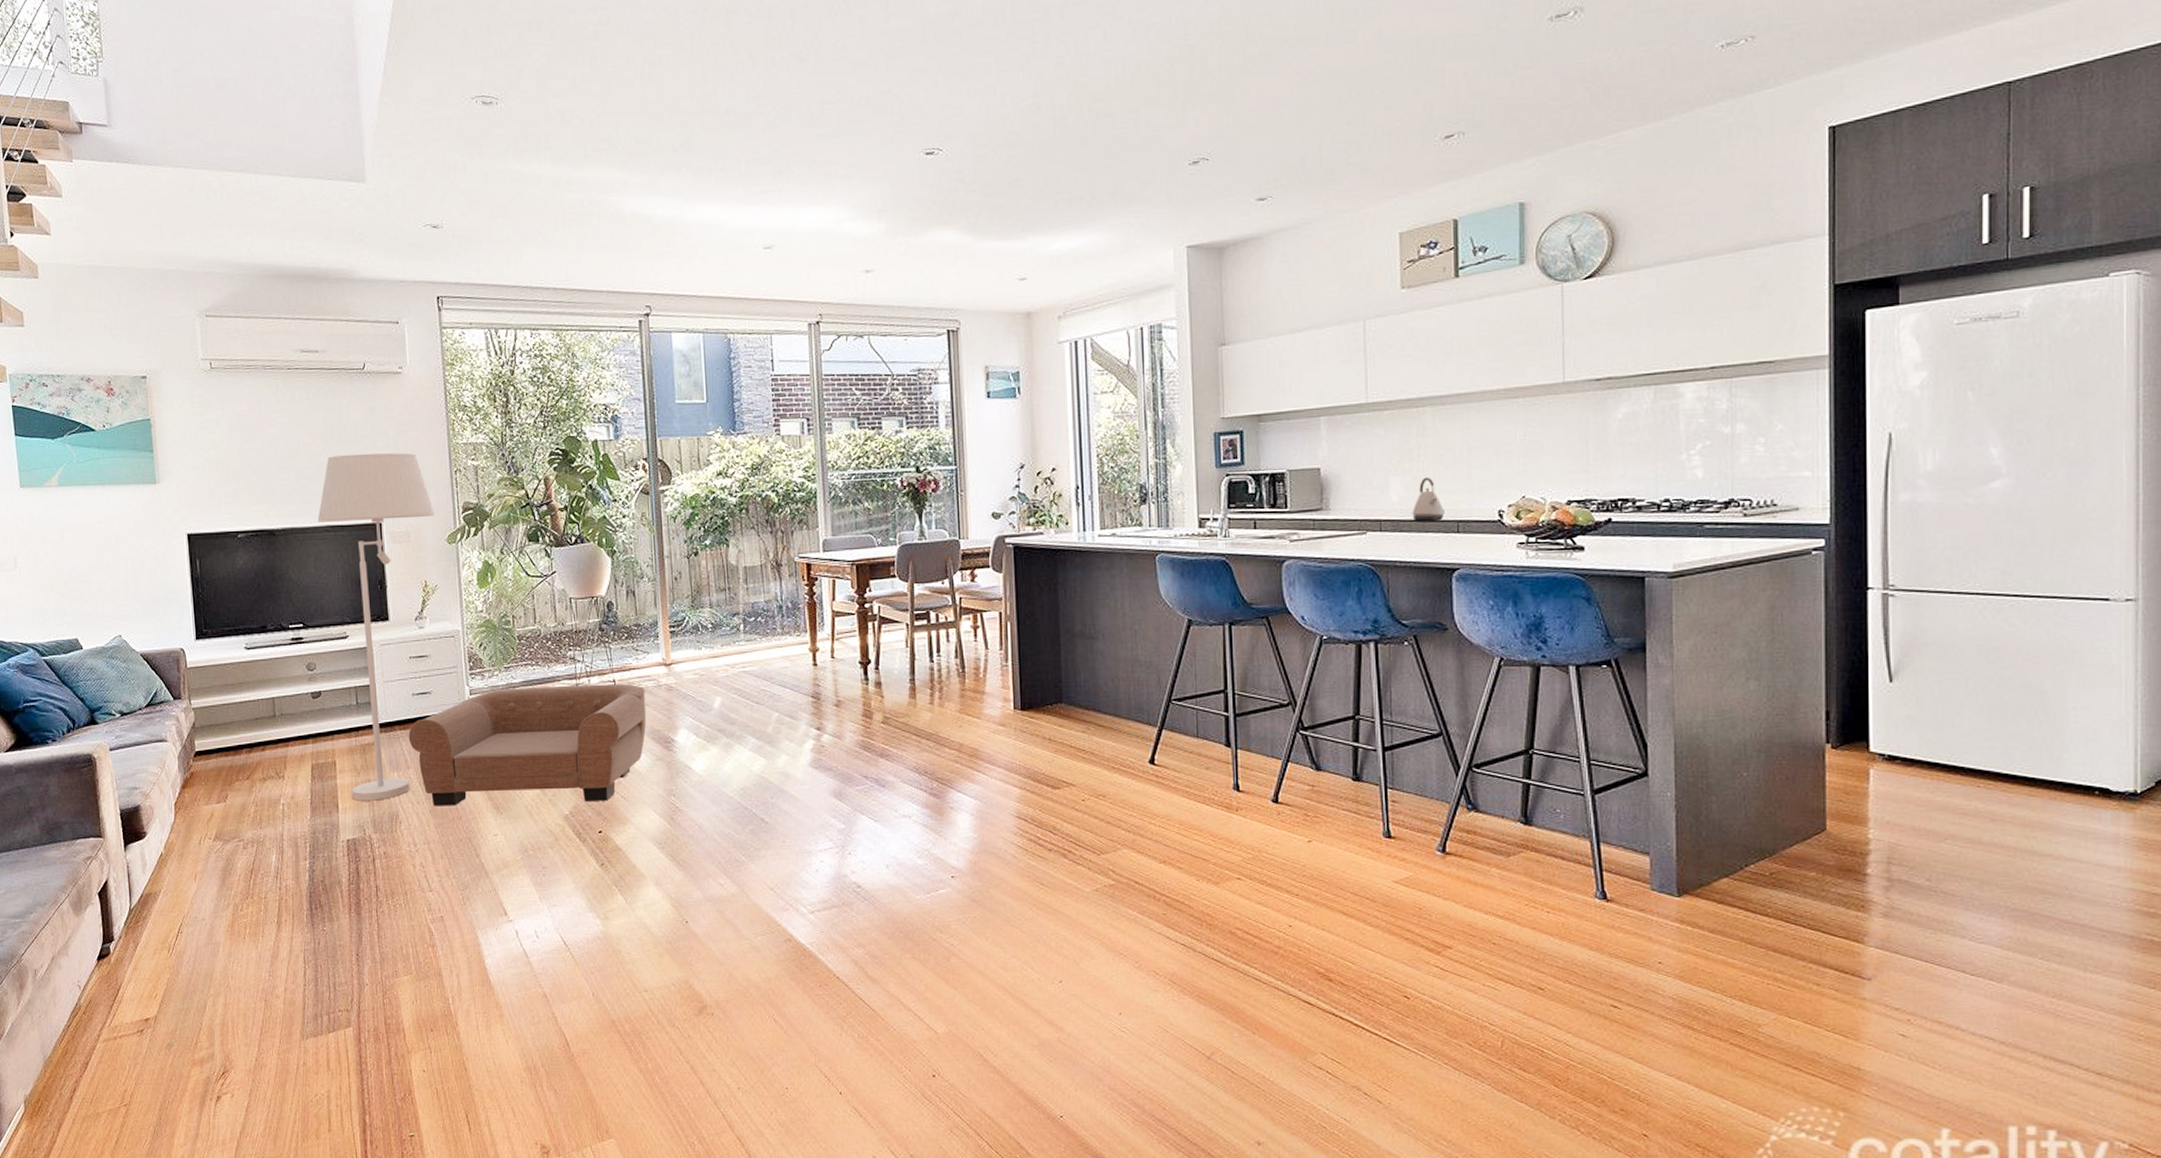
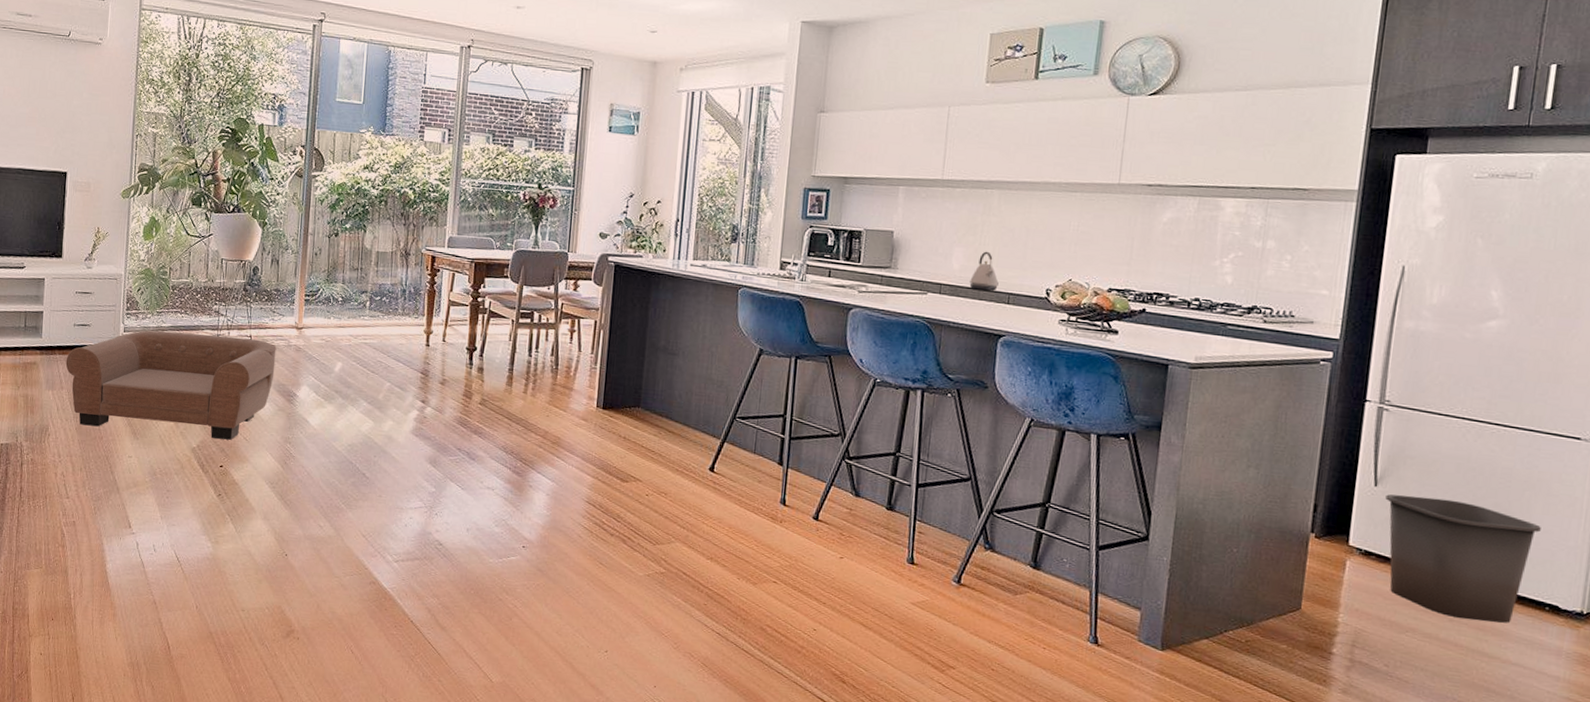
floor lamp: present [317,453,435,801] -> none [10,108,114,413]
waste bin: none [1903,686,2079,816] -> present [1385,494,1541,623]

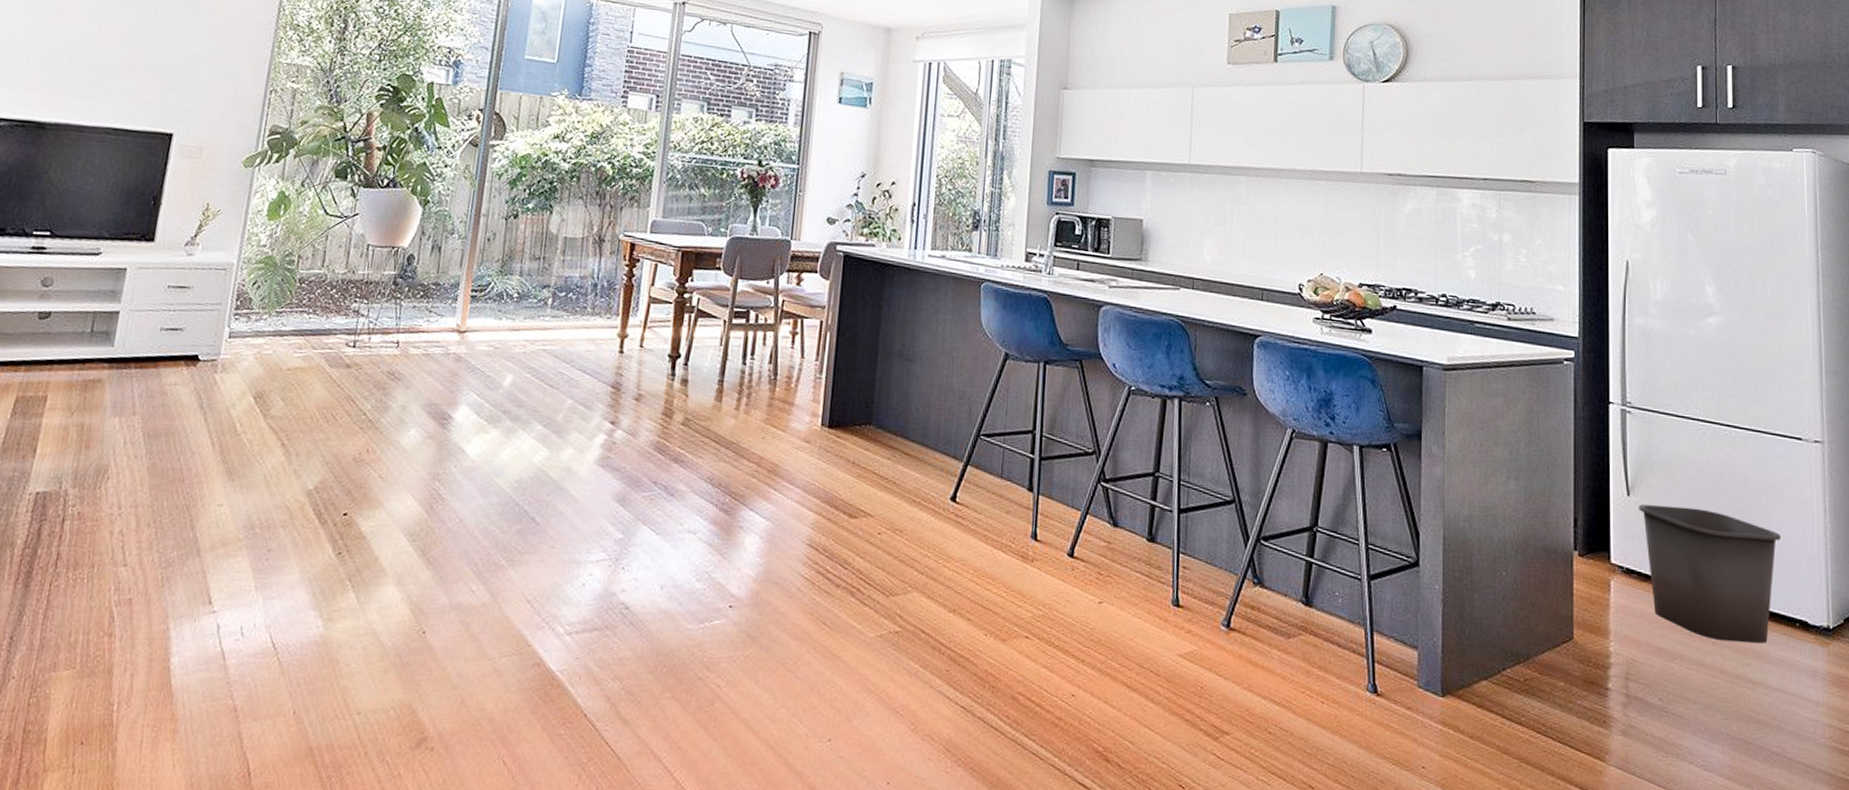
dog bed: present [65,330,277,440] -> none [142,335,431,479]
kettle: present [969,251,999,291] -> none [1222,242,1251,286]

